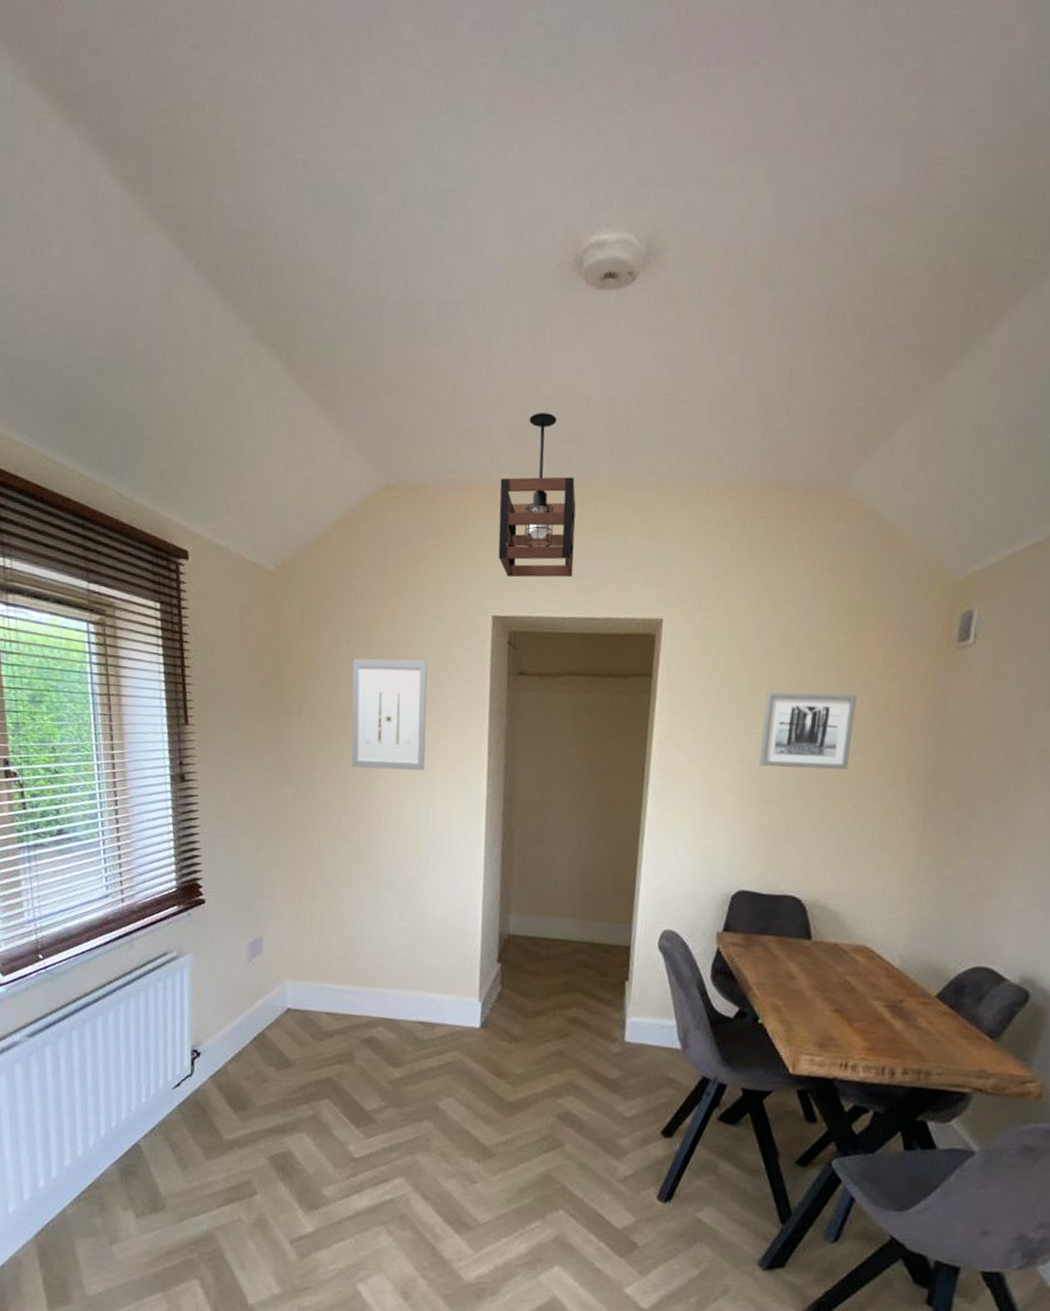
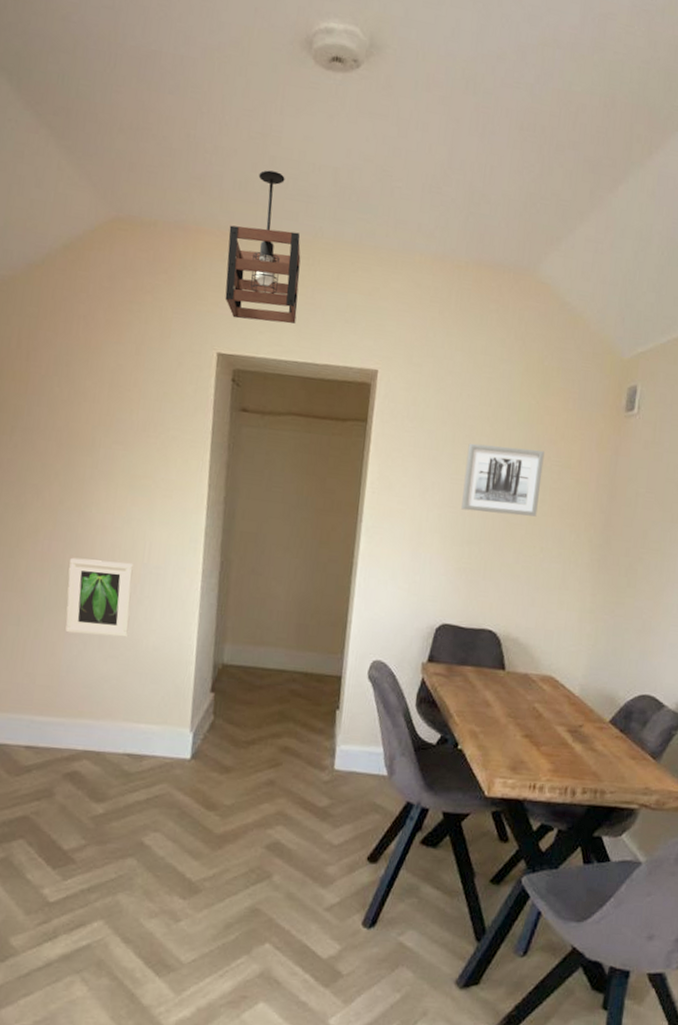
wall art: present [351,658,428,771] -> none [66,382,150,499]
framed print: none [357,832,418,909] -> present [65,557,134,638]

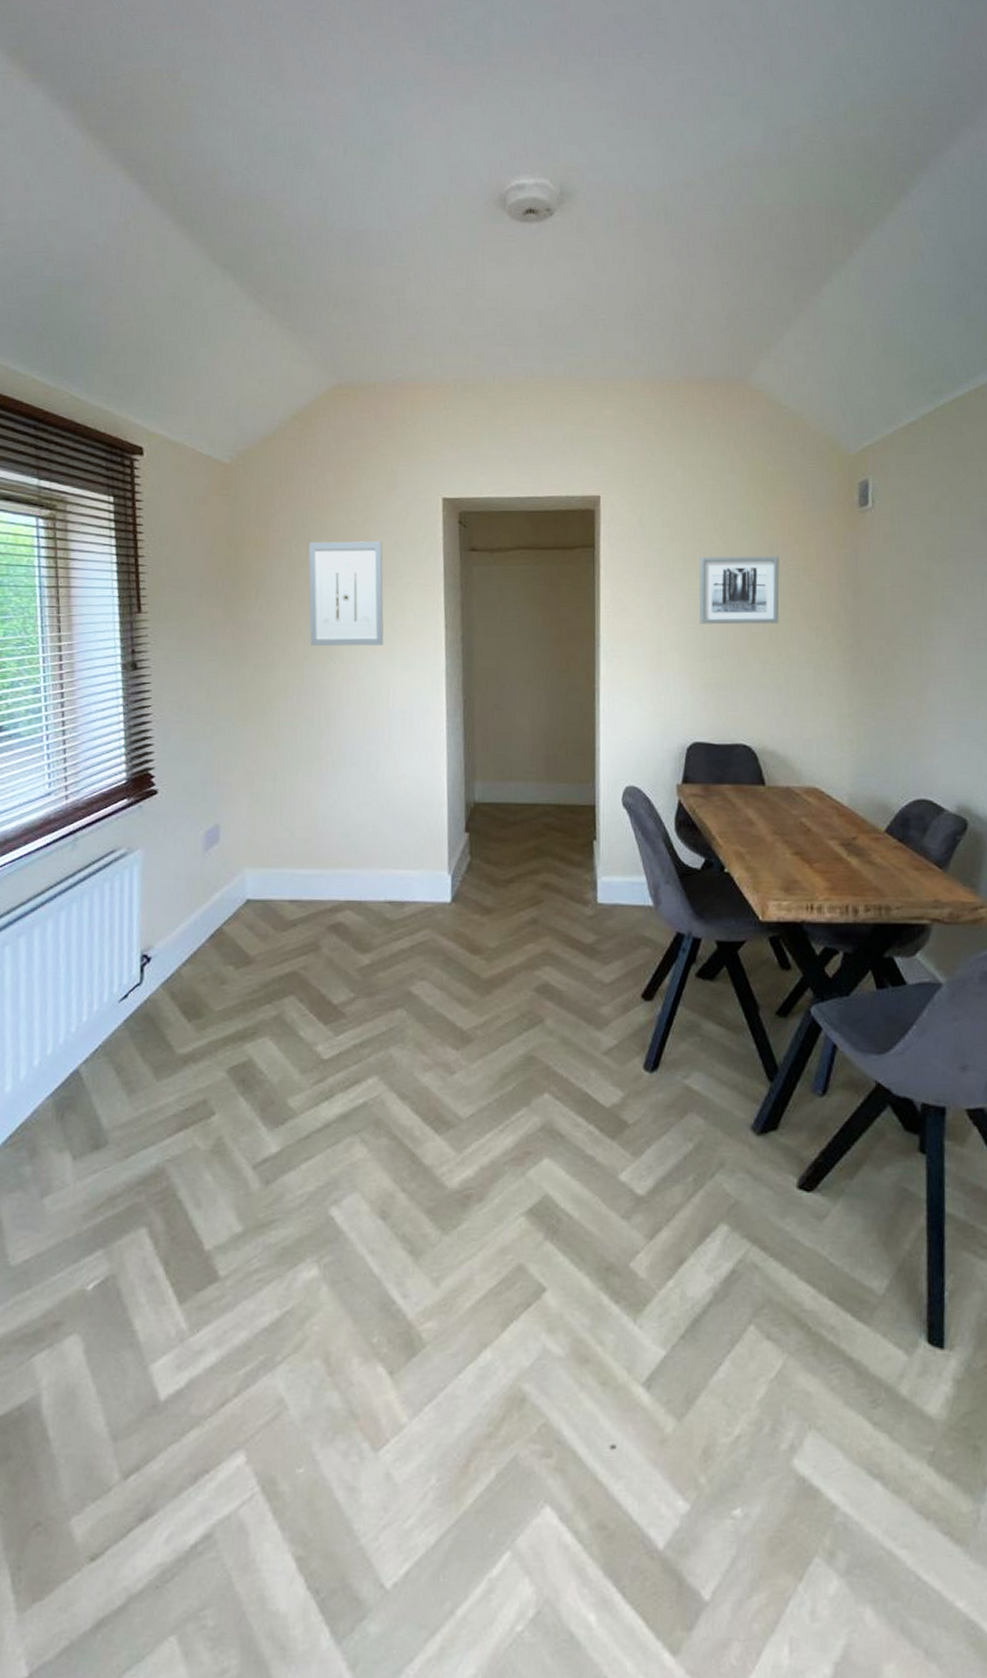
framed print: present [65,557,134,638] -> none [318,709,381,784]
wall art: none [66,382,150,499] -> present [308,541,384,647]
pendant light: present [225,170,301,324] -> none [443,322,516,463]

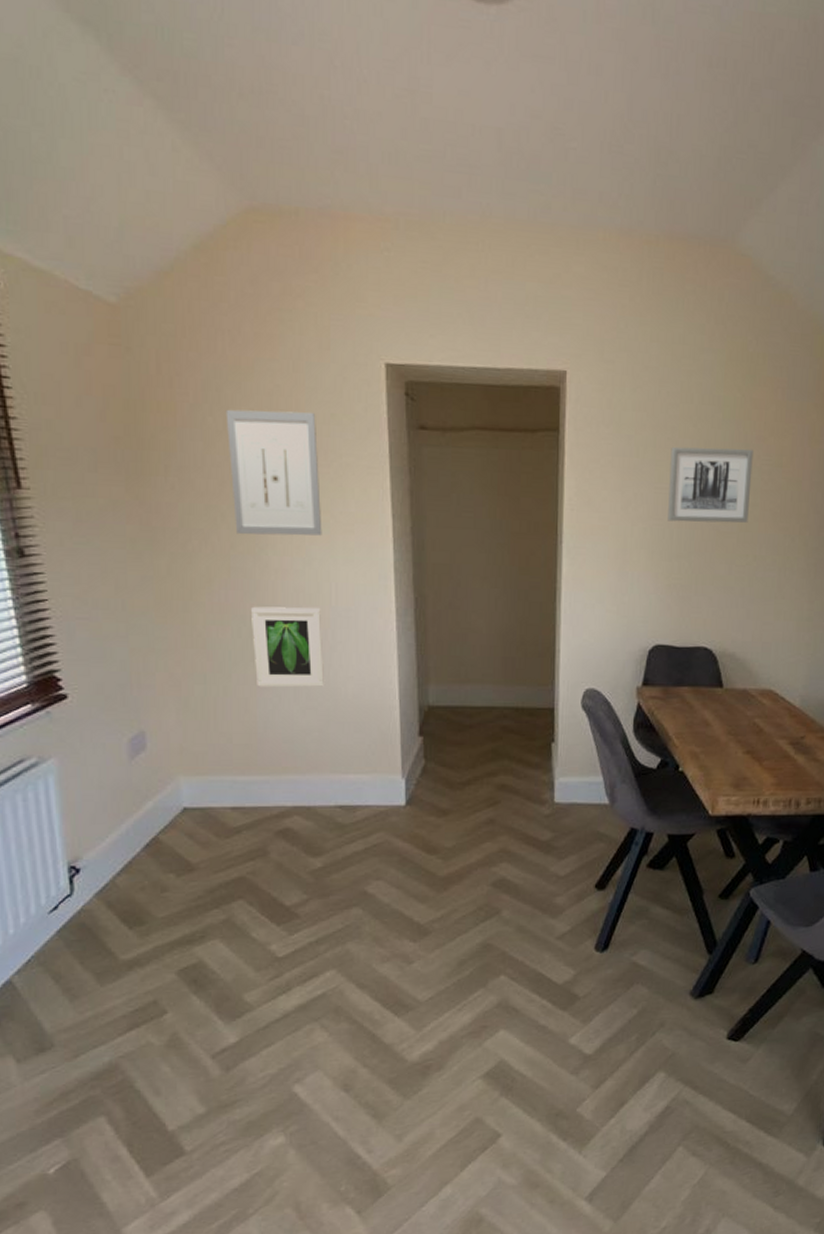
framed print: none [318,709,381,784] -> present [251,606,325,688]

